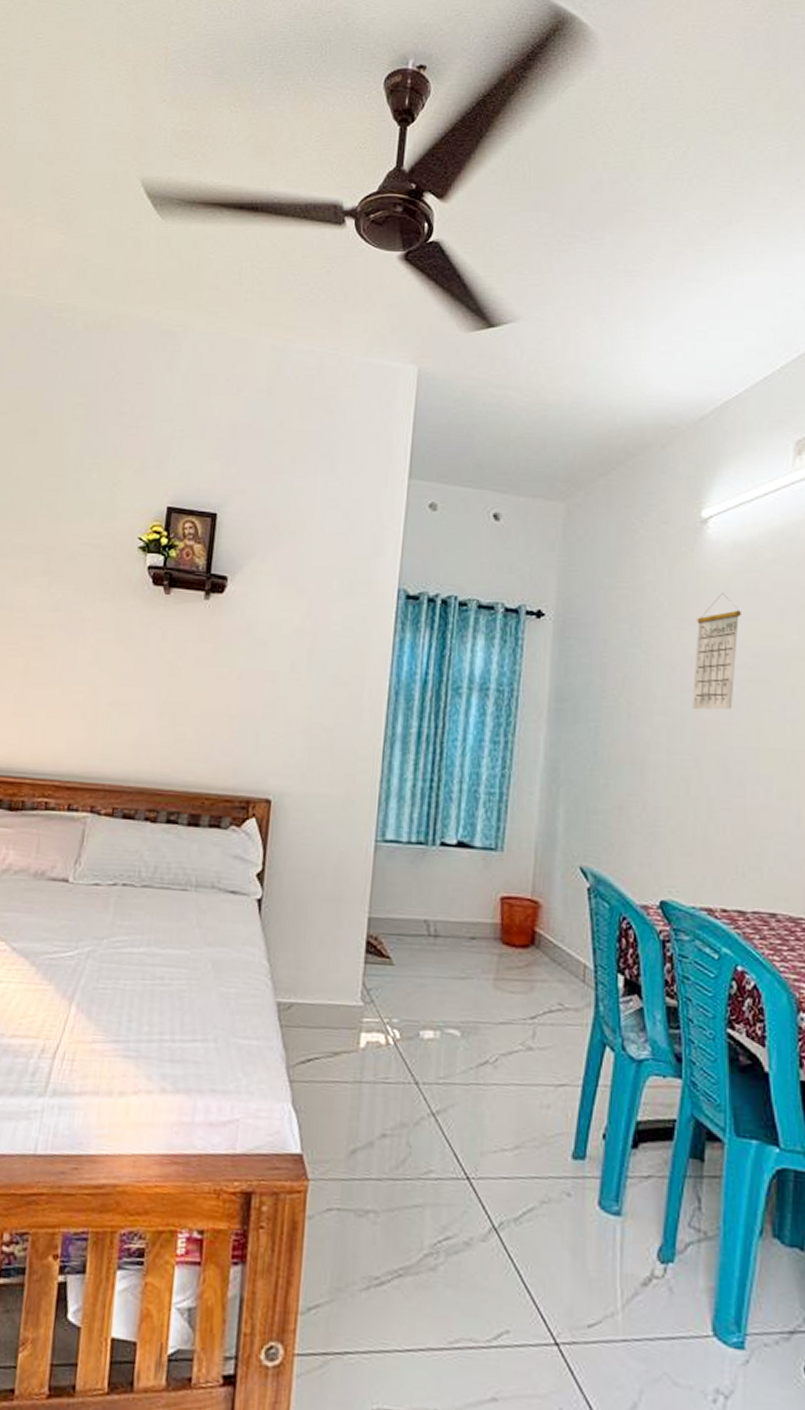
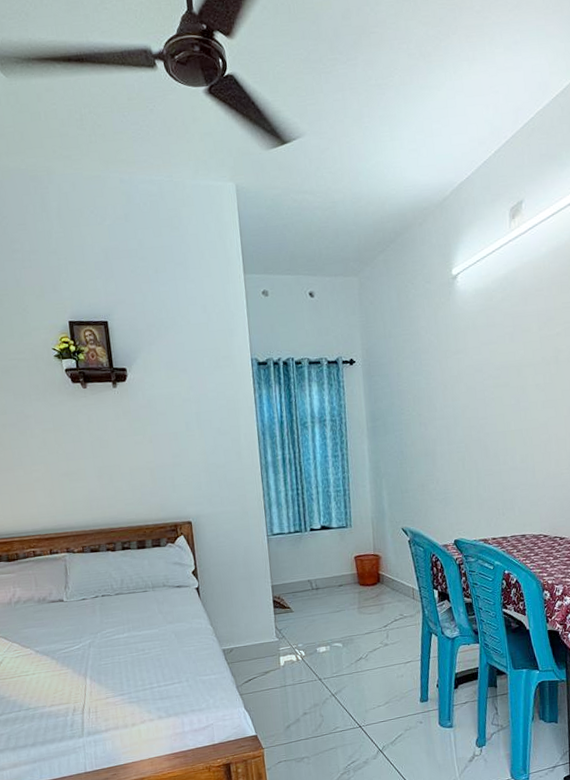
calendar: present [692,592,741,710] -> none [457,327,486,412]

